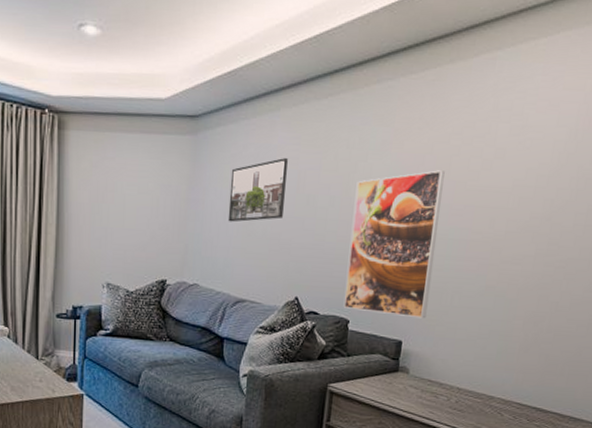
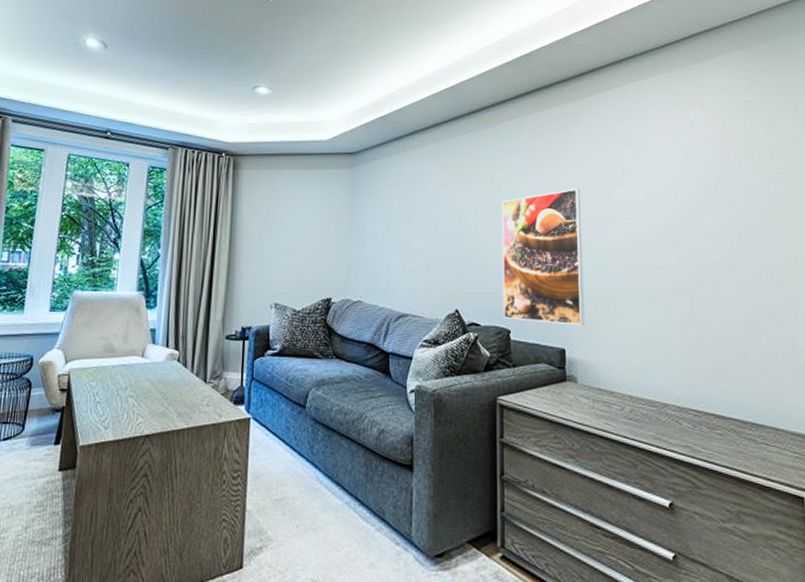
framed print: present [227,158,288,222] -> none [386,184,437,242]

